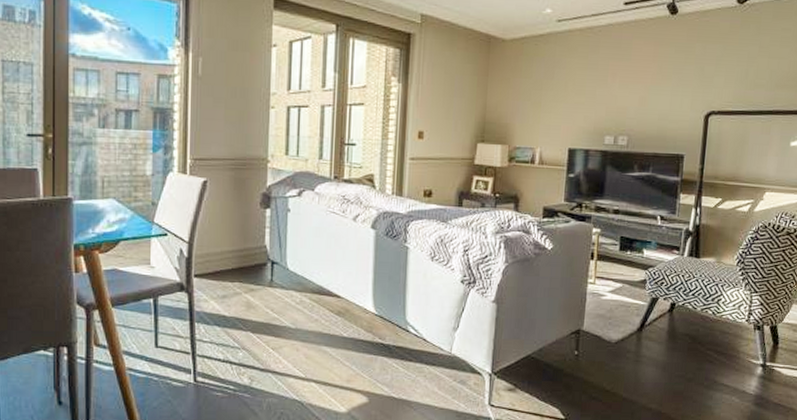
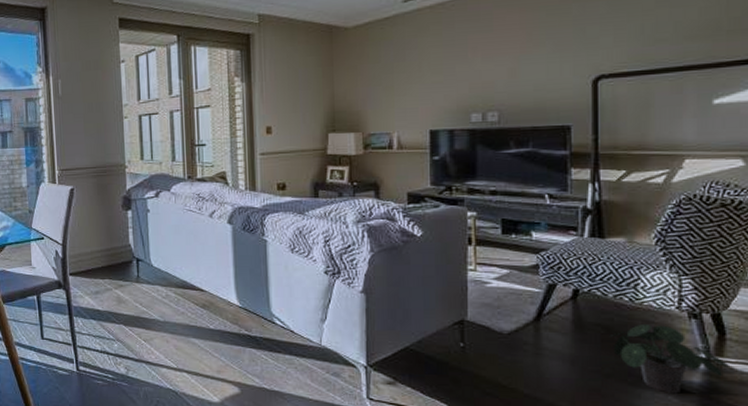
potted plant: none [694,335,778,395] -> present [609,325,729,394]

